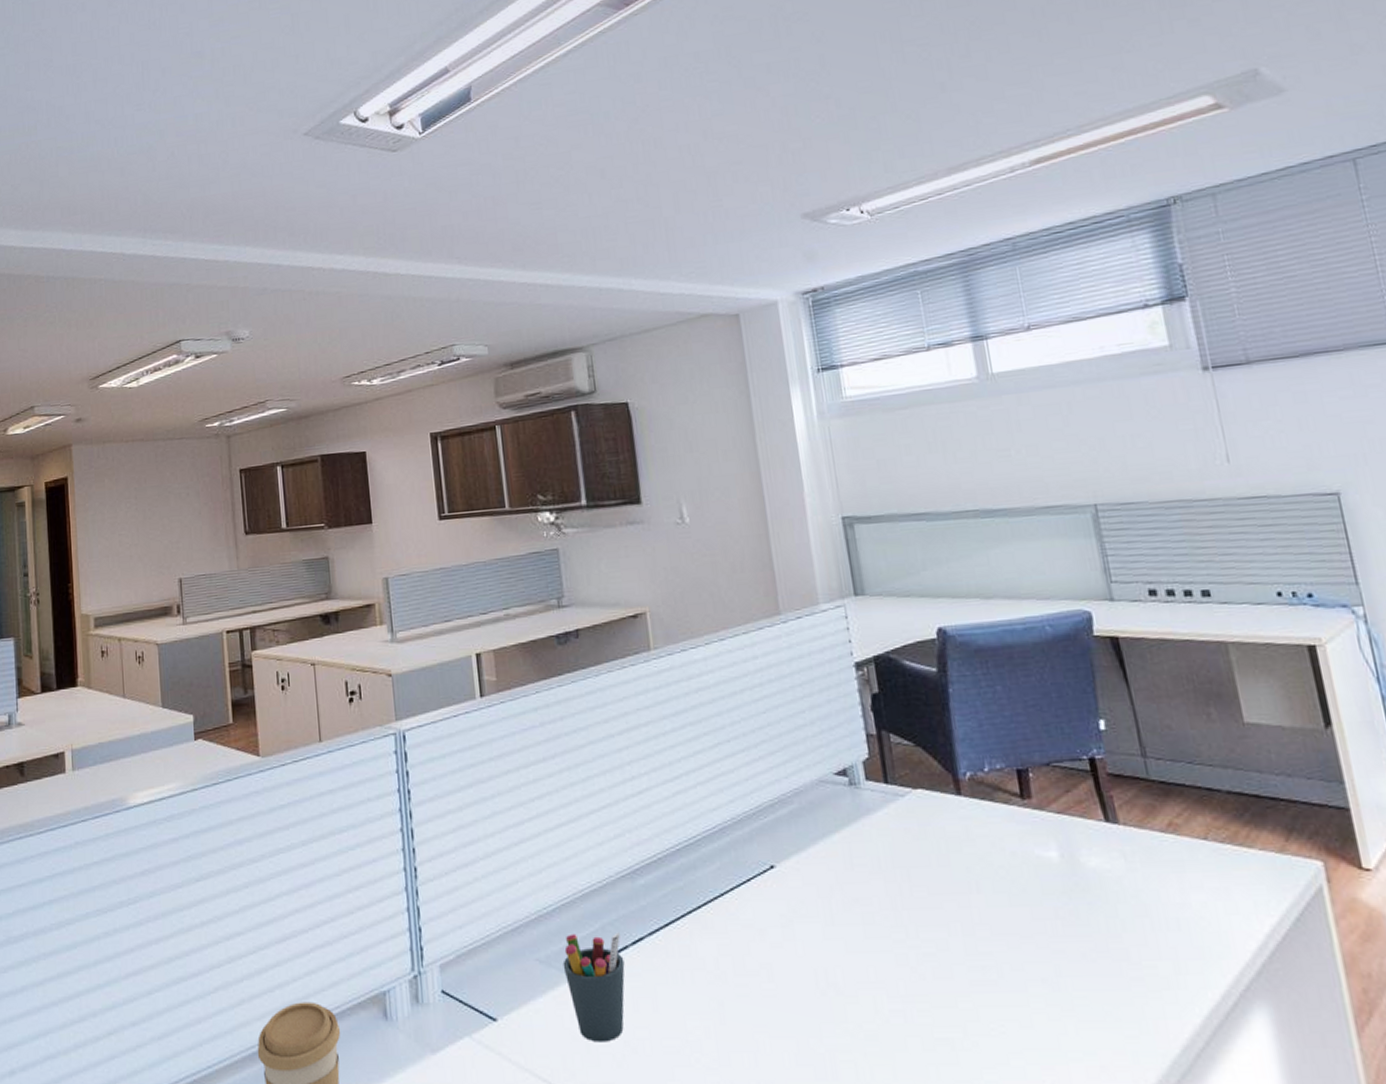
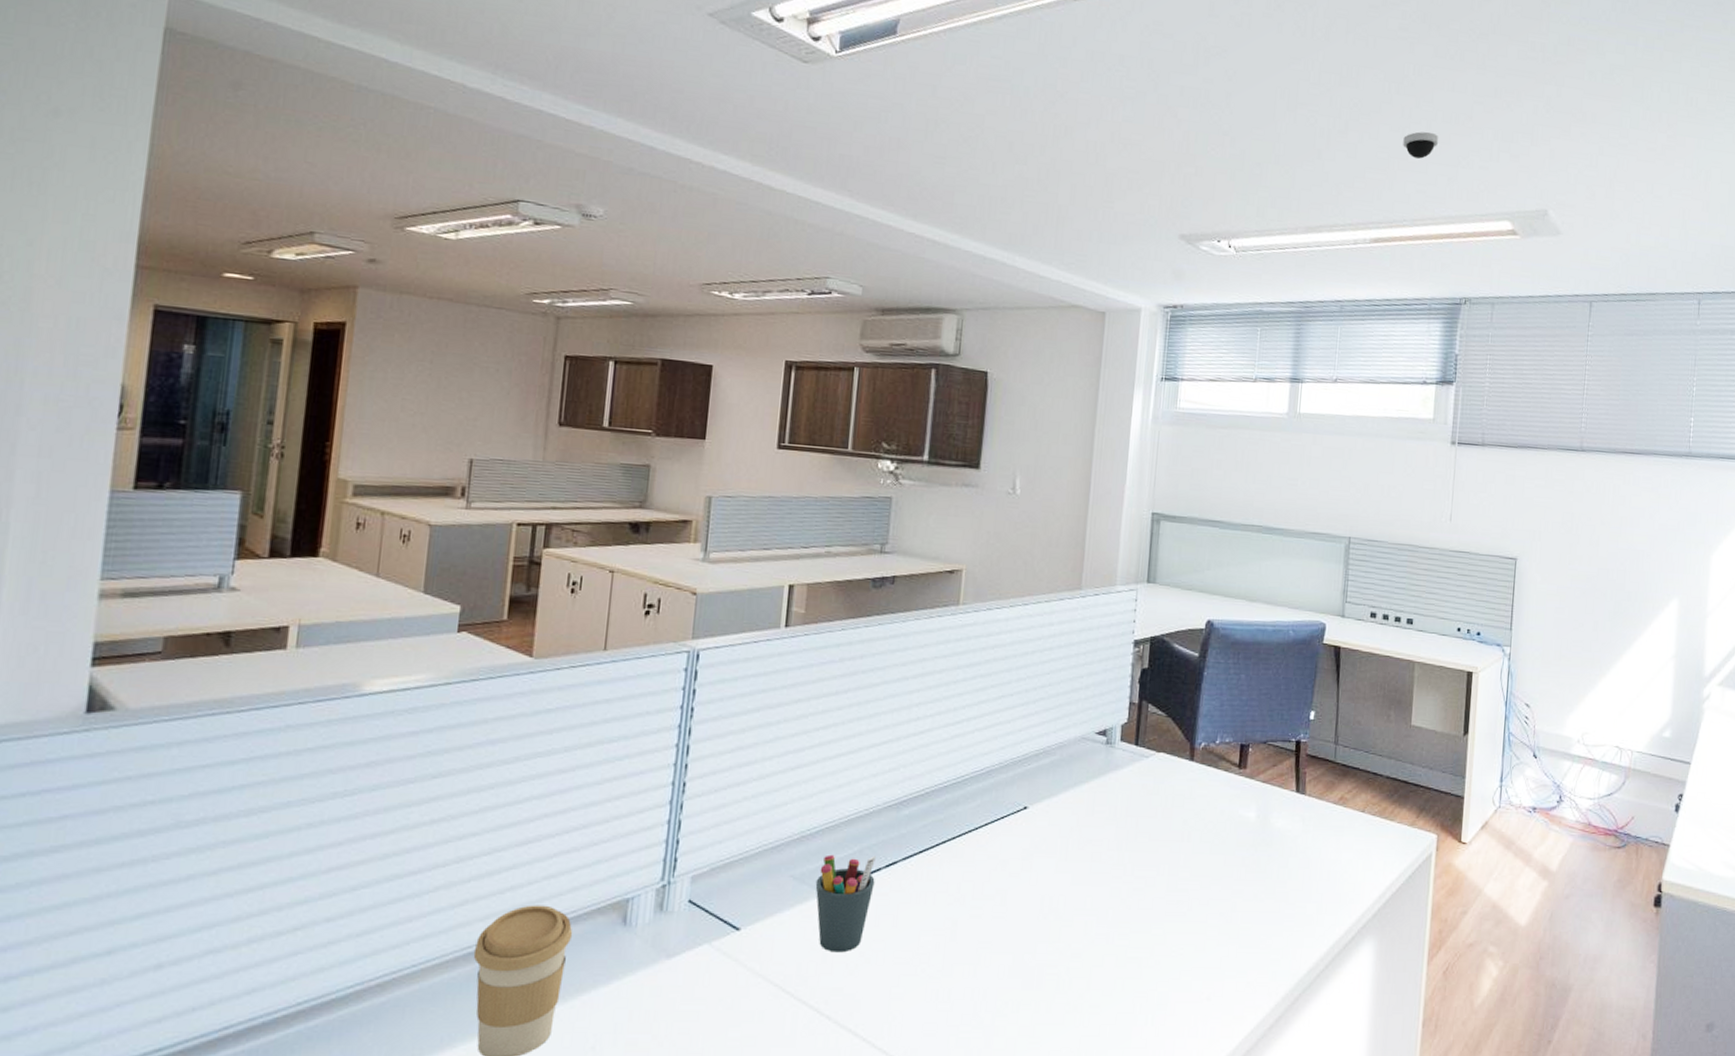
dome security camera: none [1041,25,1089,60] -> present [1403,131,1439,160]

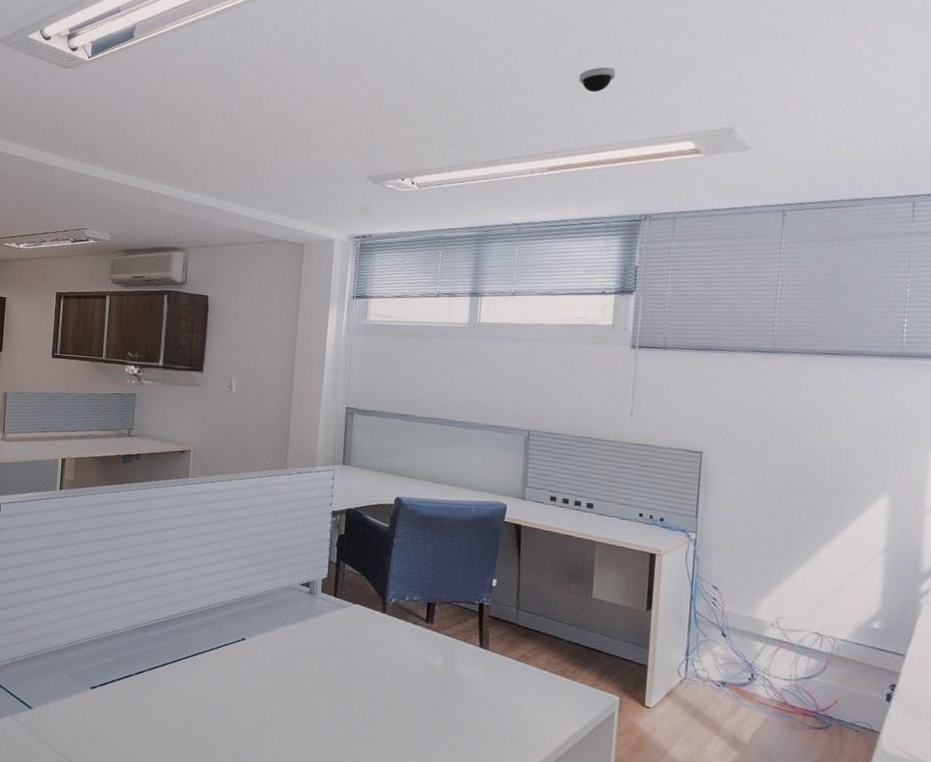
pen holder: present [815,854,876,953] -> none [84,660,128,735]

